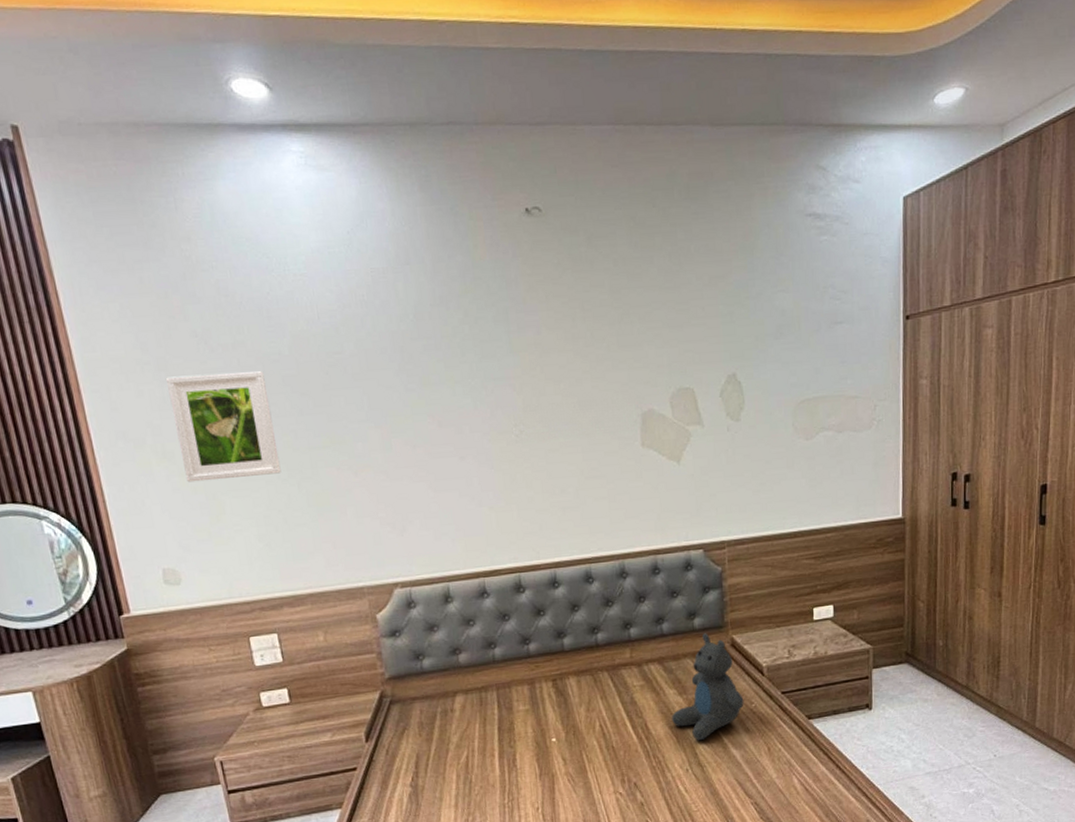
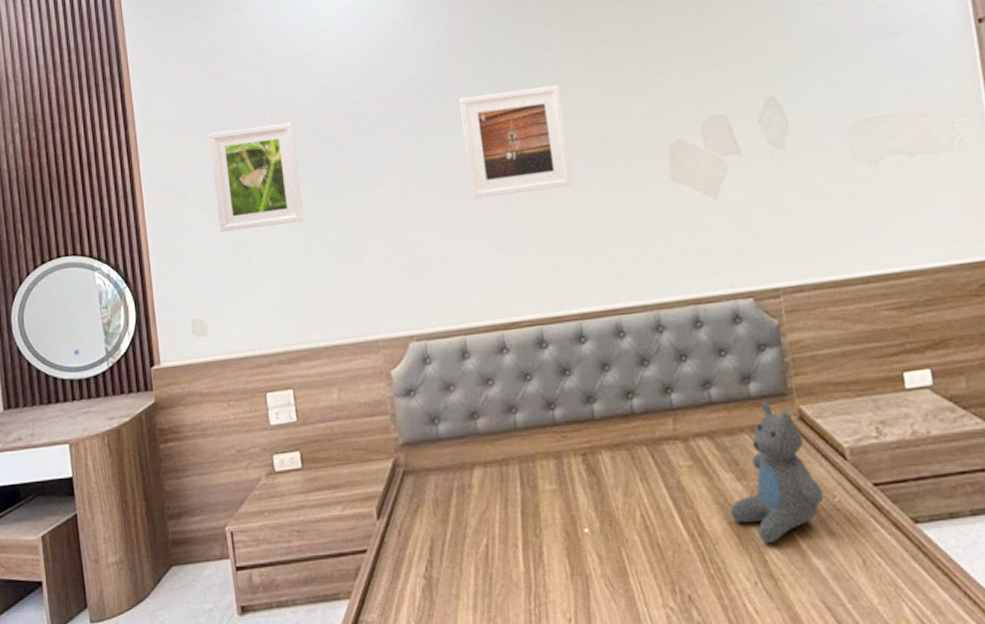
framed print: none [442,350,552,457] -> present [458,85,573,200]

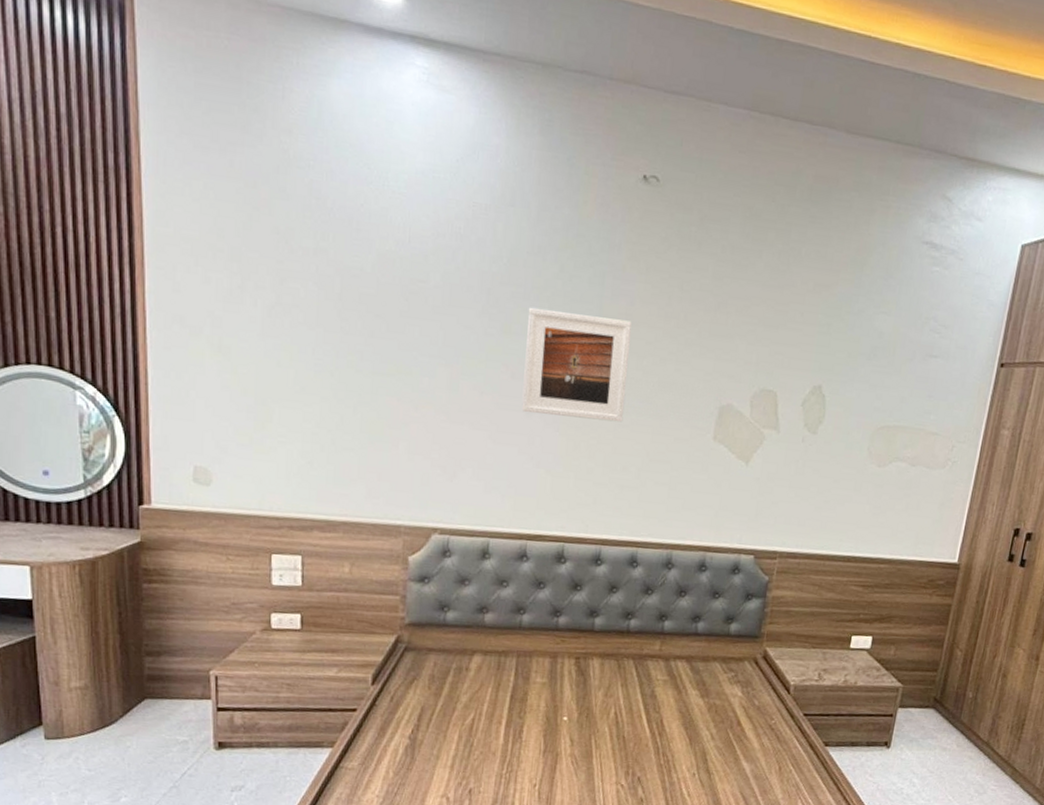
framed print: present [209,123,304,233] -> none [237,269,341,392]
teddy bear: present [730,402,824,544] -> none [689,640,765,748]

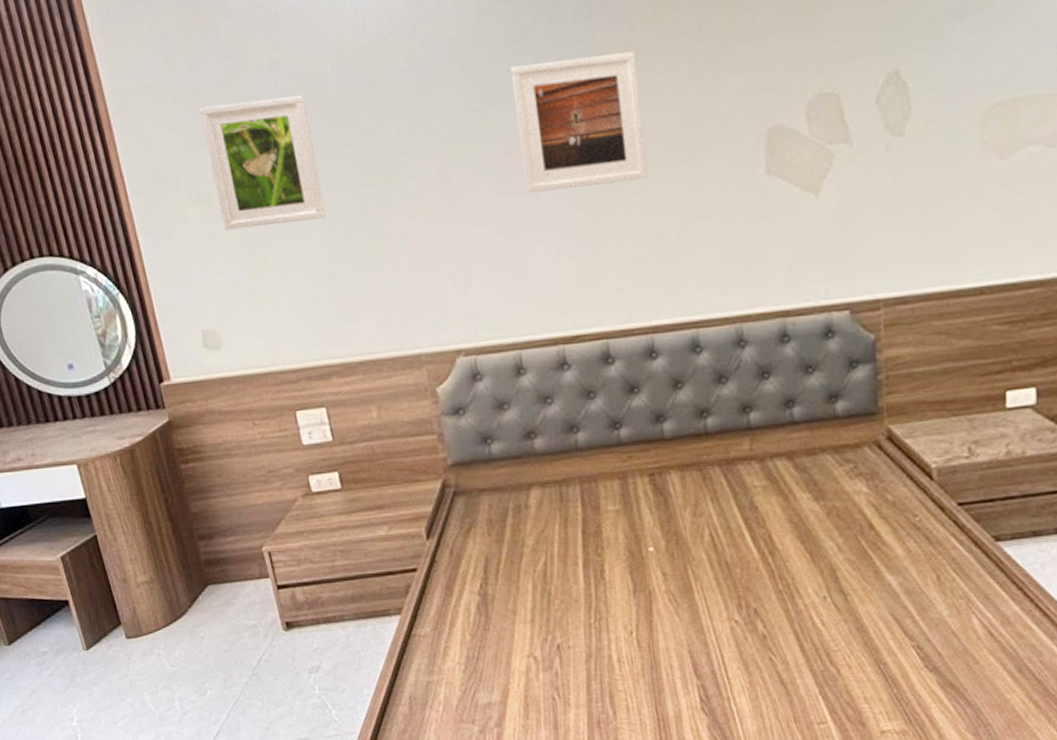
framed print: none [237,269,341,392] -> present [199,95,326,231]

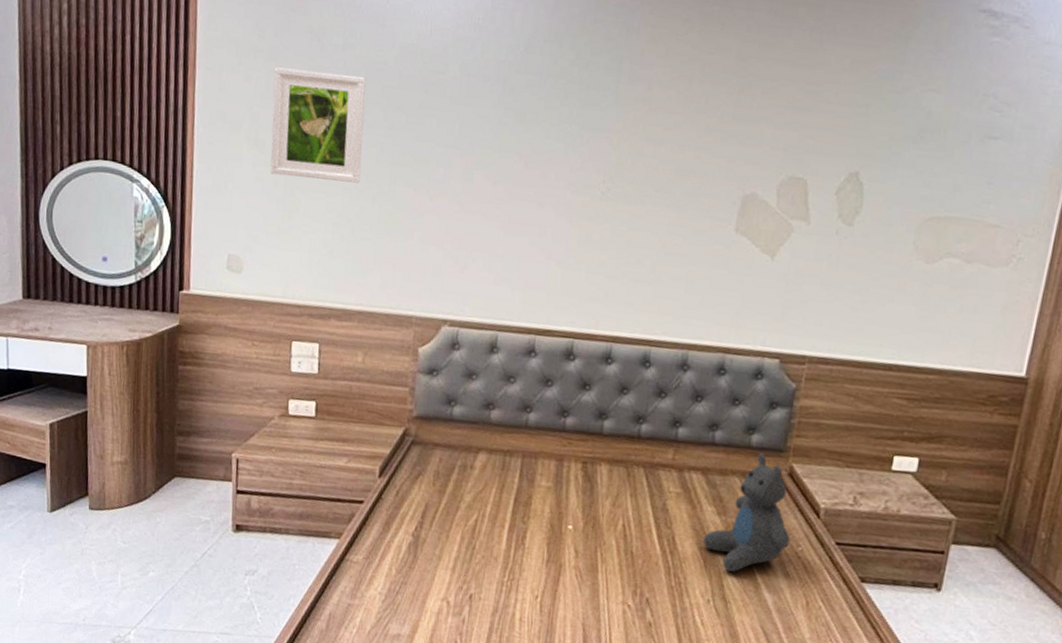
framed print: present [510,51,649,194] -> none [534,95,649,213]
teddy bear: none [805,421,904,562] -> present [703,453,790,573]

